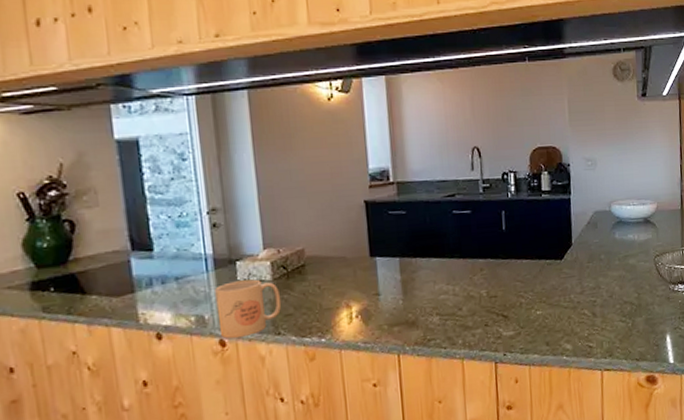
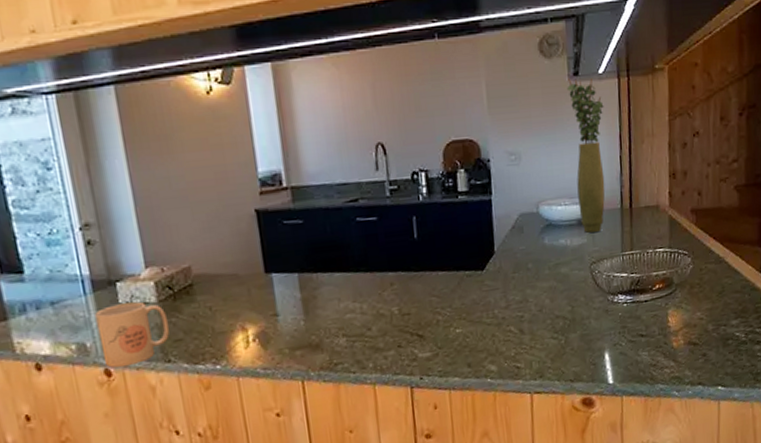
vase: none [636,98,668,230] -> present [567,77,605,234]

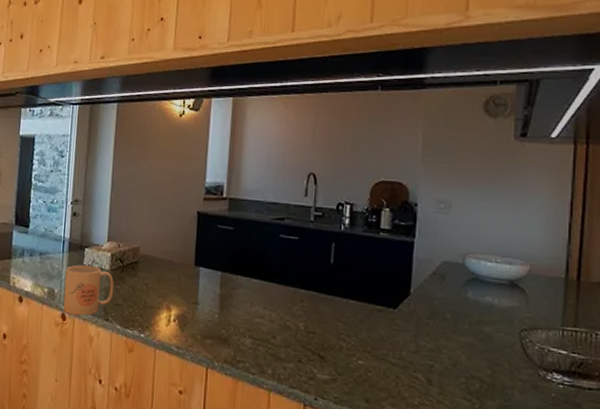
vase: present [567,77,605,234] -> none [512,137,554,299]

